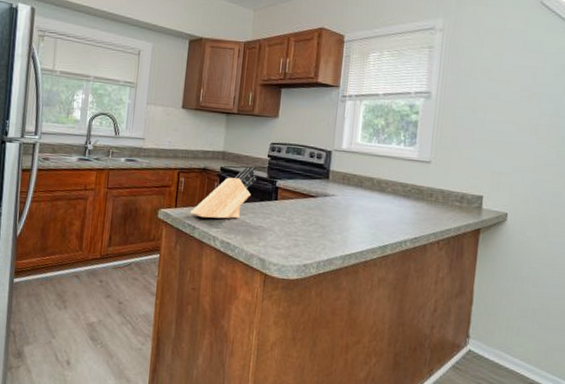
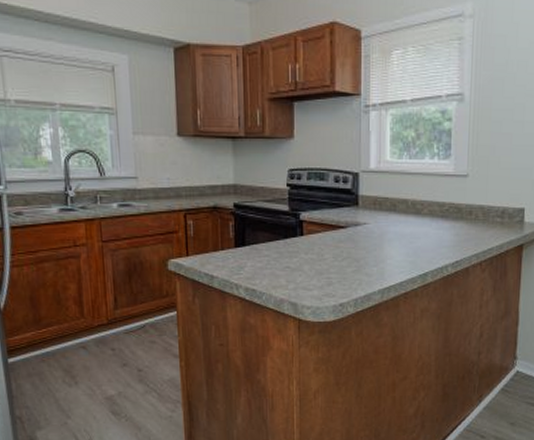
knife block: present [190,167,257,219] -> none [205,200,277,265]

